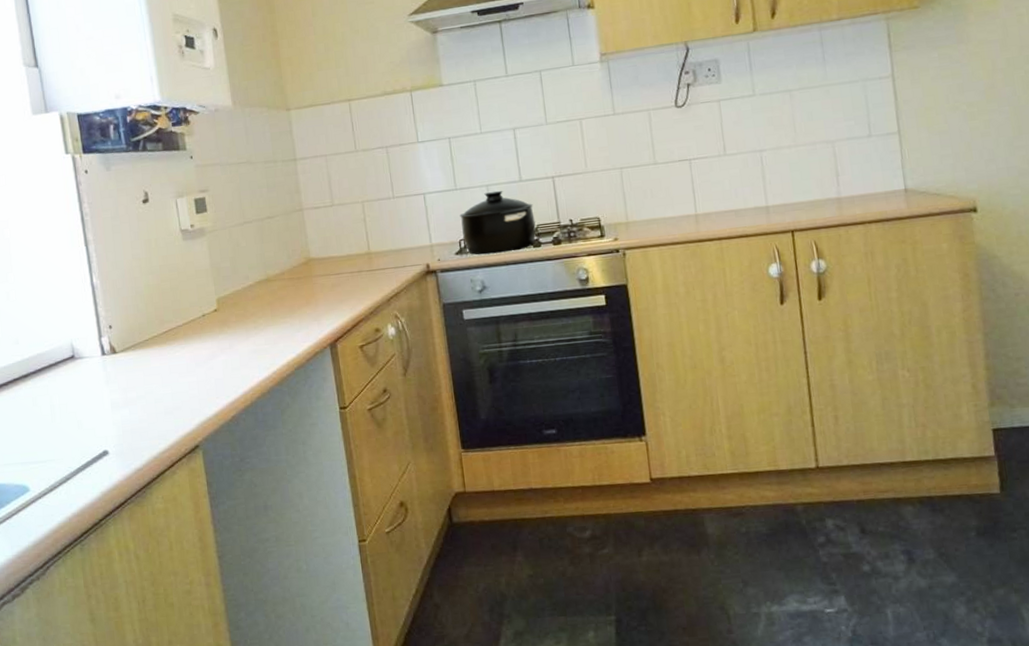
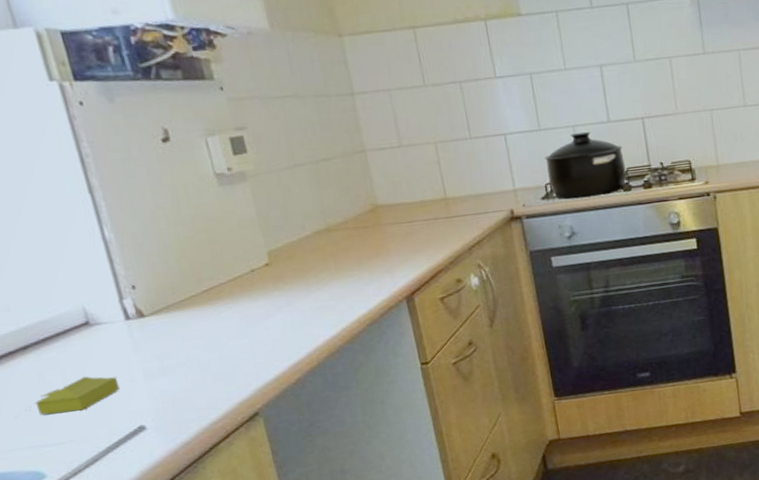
sponge: none [27,403,92,435] -> present [34,376,120,415]

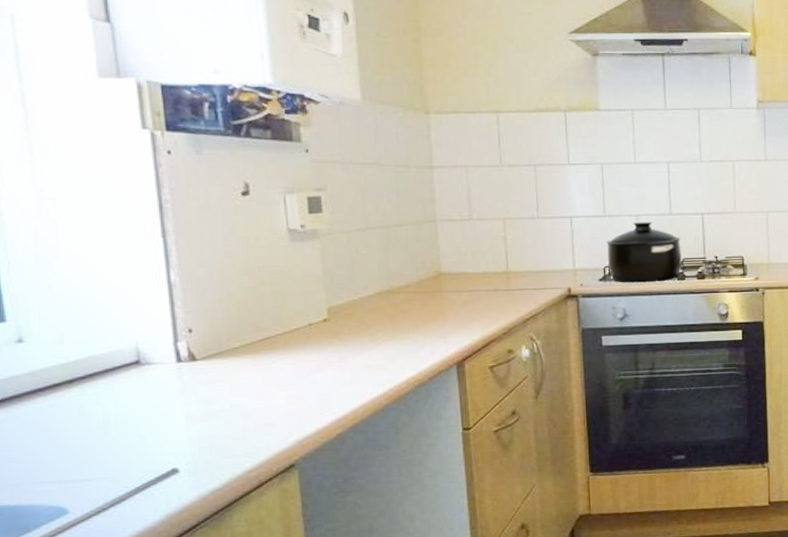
sponge: present [34,376,120,415] -> none [69,414,160,450]

